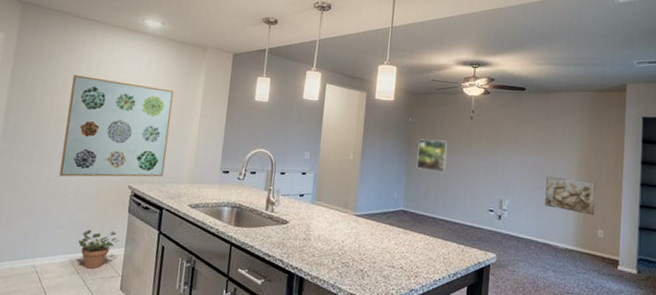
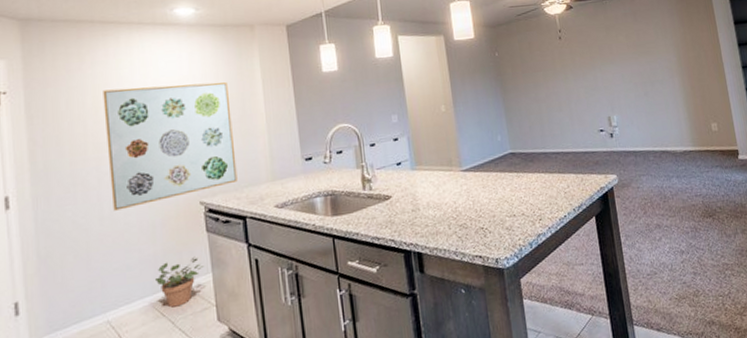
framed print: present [416,138,447,172] -> none [509,68,546,106]
relief sculpture: present [545,176,596,216] -> none [648,76,704,112]

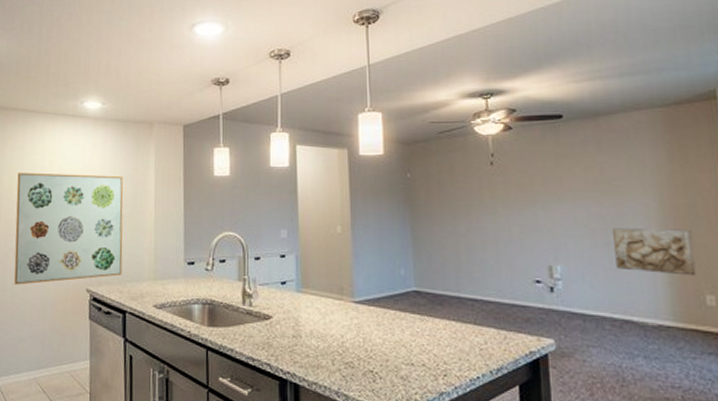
potted plant: present [155,256,204,308] -> none [41,341,83,386]
relief sculpture: none [648,76,704,112] -> present [611,228,696,276]

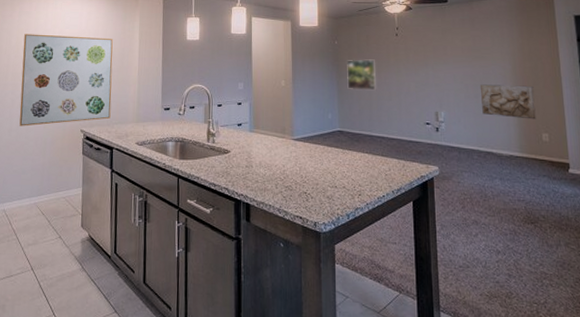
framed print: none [422,196,466,238] -> present [346,59,377,91]

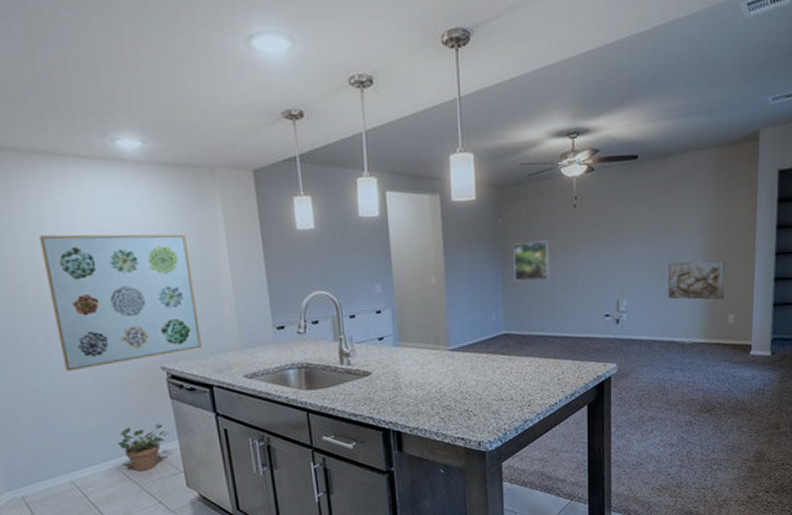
potted plant: none [41,172,77,209] -> present [118,423,169,472]

